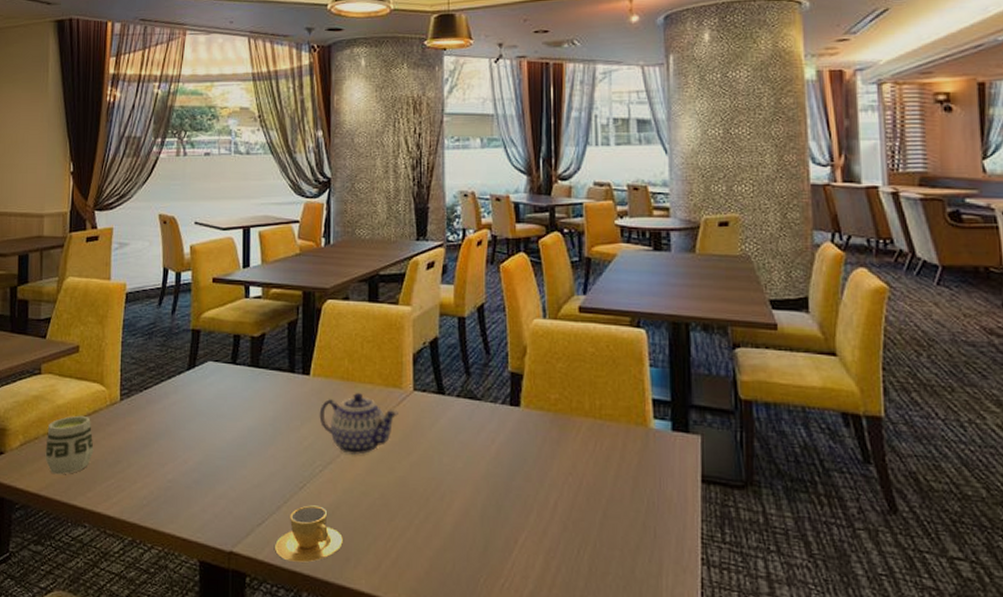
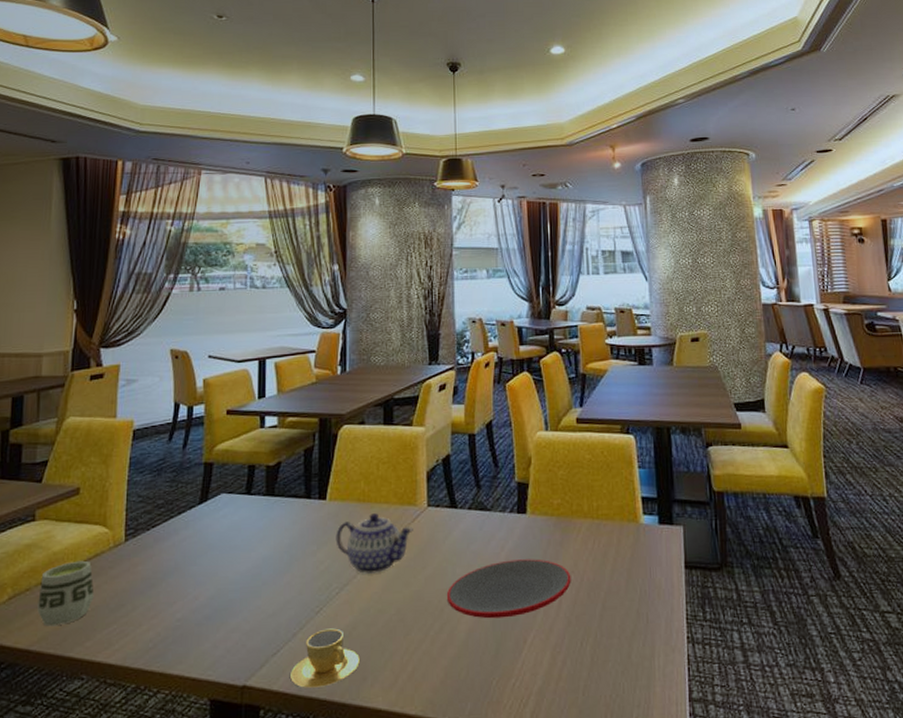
plate: none [432,454,569,515] -> present [446,559,571,619]

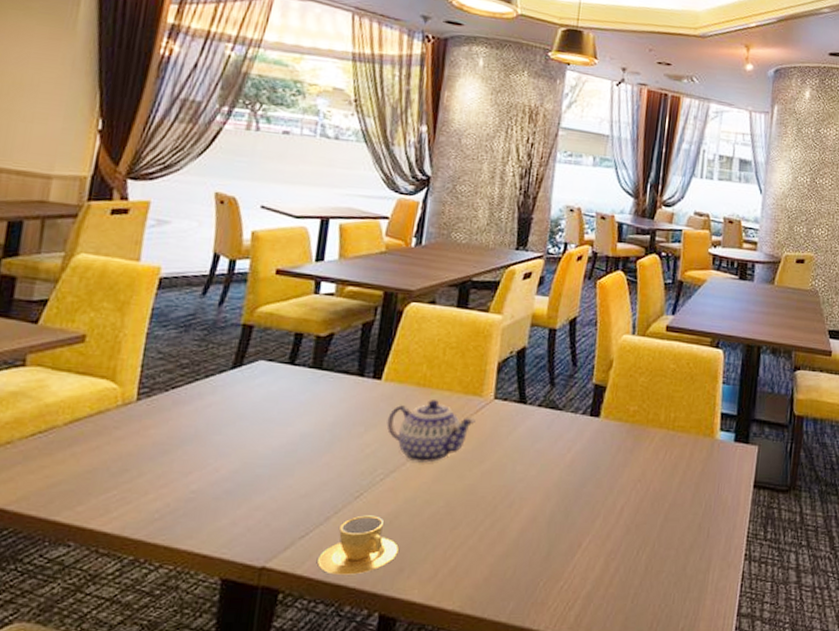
cup: present [37,560,94,627] -> none [19,416,93,486]
plate: present [446,559,571,619] -> none [502,462,637,521]

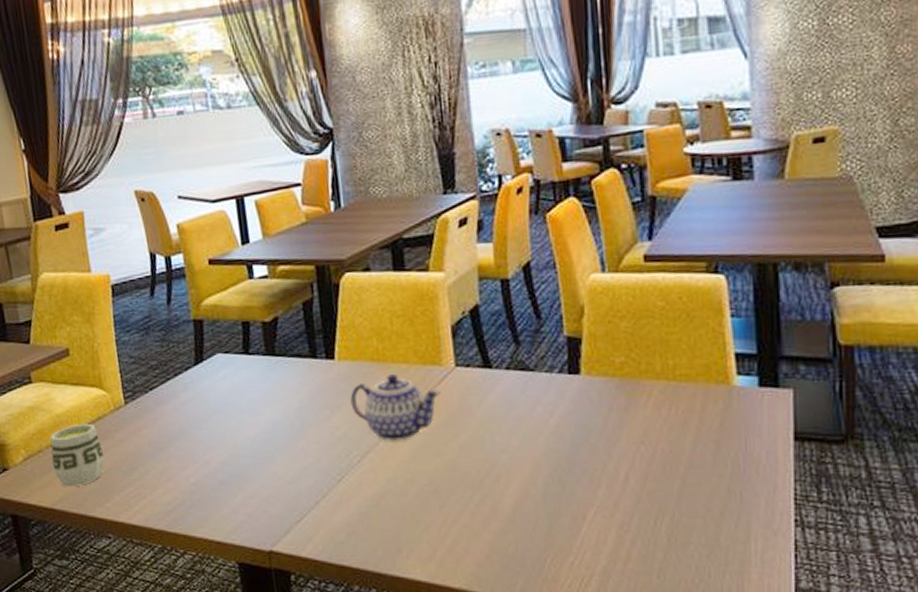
cup: none [19,416,93,486] -> present [50,423,105,487]
cup: present [317,515,399,575] -> none [318,497,392,556]

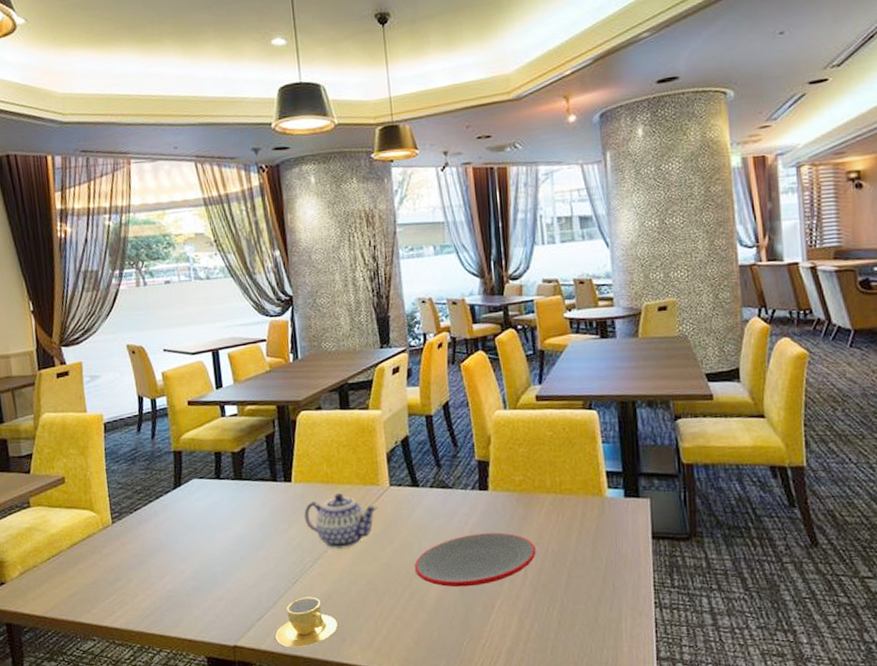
cup: present [50,423,105,487] -> none [44,541,93,597]
cup: none [318,497,392,556] -> present [275,597,338,648]
plate: none [485,427,641,493] -> present [414,532,536,588]

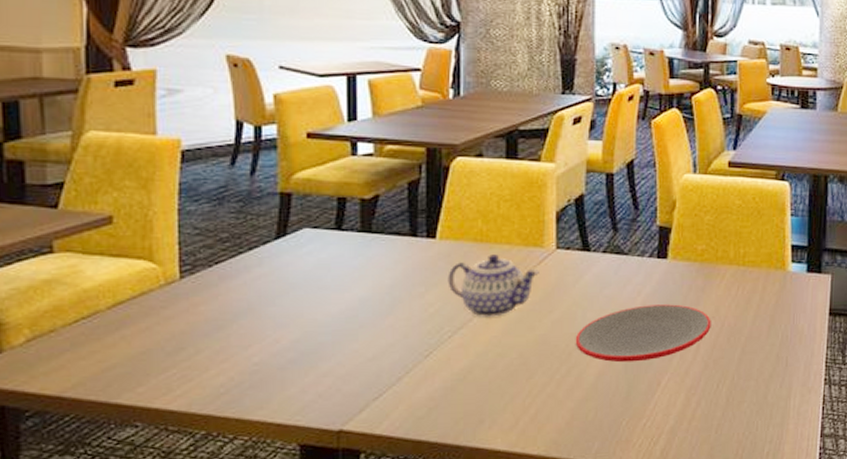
cup: present [275,597,338,648] -> none [396,372,476,432]

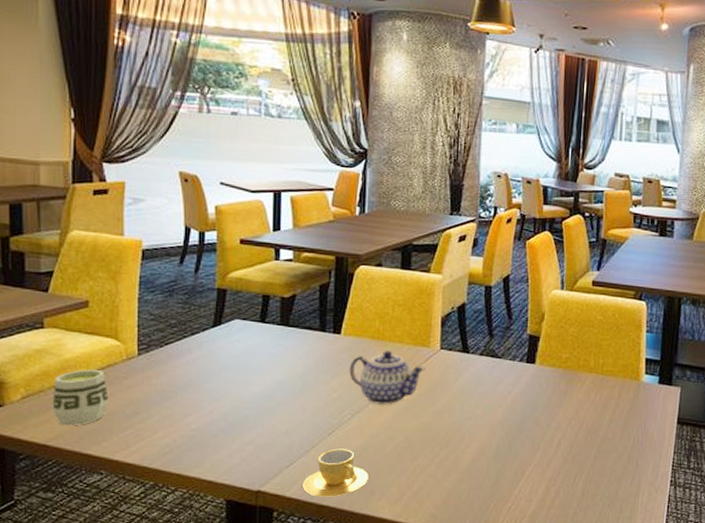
cup: none [67,299,144,371] -> present [52,369,109,426]
cup: none [396,372,476,432] -> present [303,448,369,497]
plate: present [575,304,711,363] -> none [453,403,572,453]

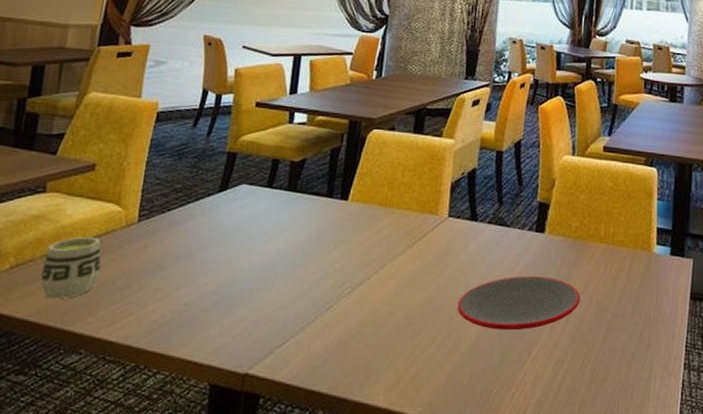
cup: present [303,448,369,497] -> none [293,325,365,381]
teapot: present [349,351,425,405] -> none [353,218,432,277]
plate: none [453,403,572,453] -> present [457,276,581,331]

